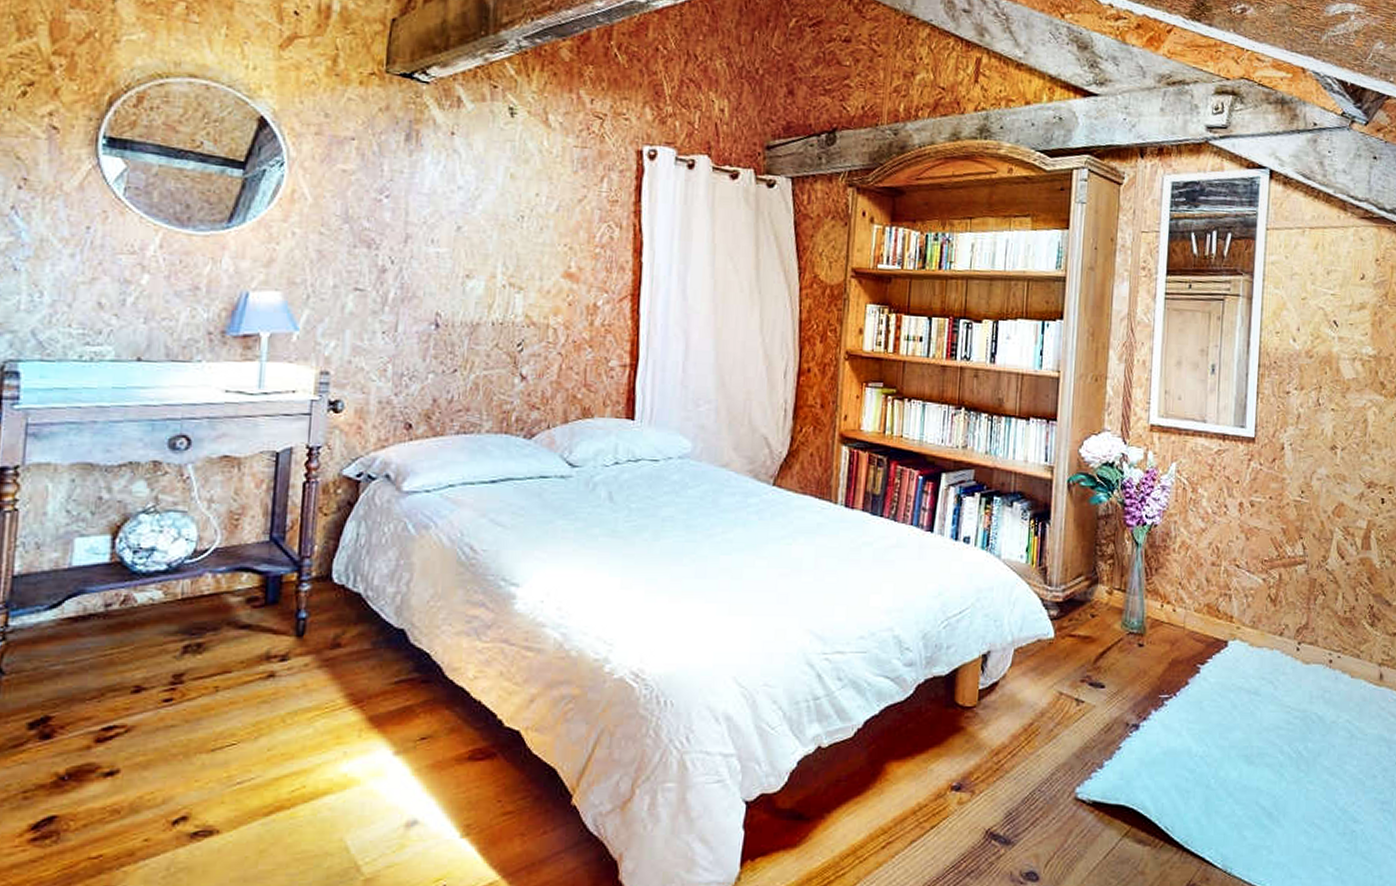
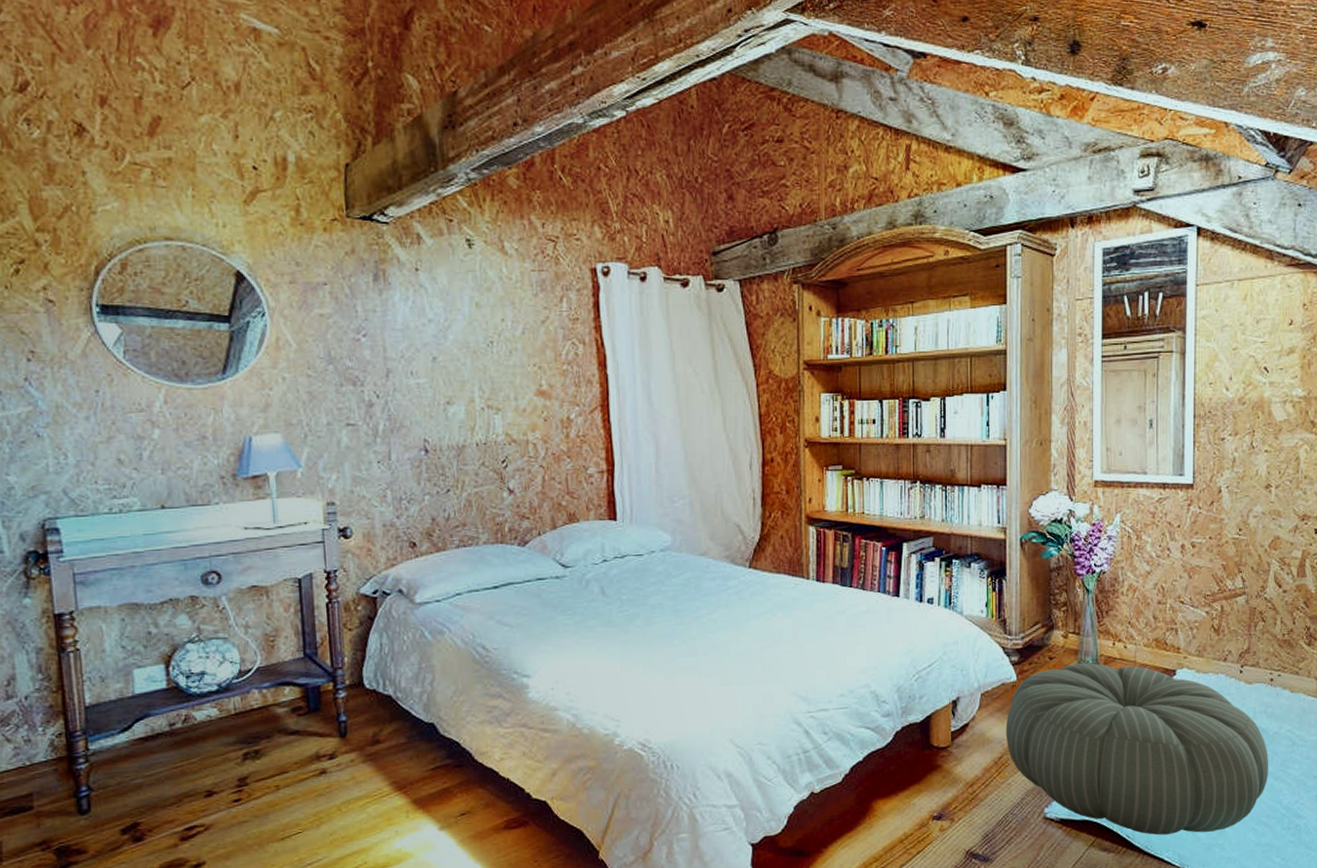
pouf: none [1038,623,1324,831] -> present [1005,662,1268,835]

